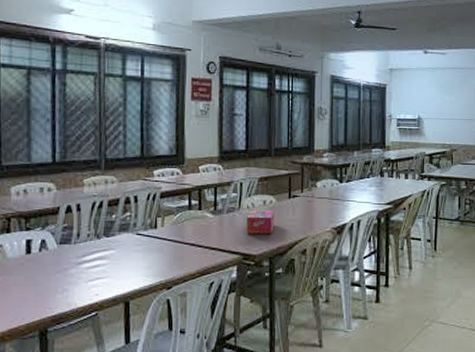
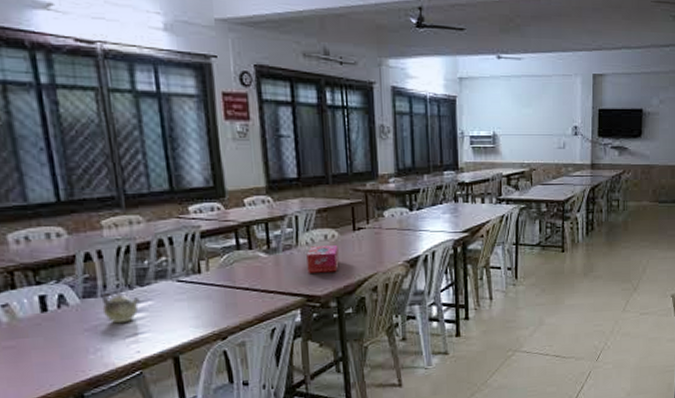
teapot: none [73,240,104,268] -> present [101,291,140,324]

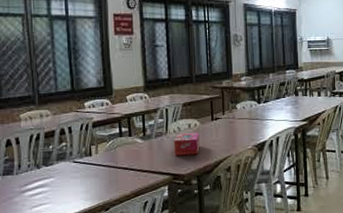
teapot: present [101,291,140,324] -> none [16,170,45,196]

